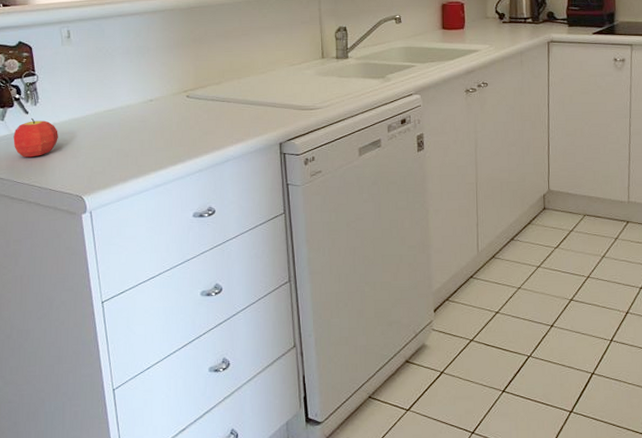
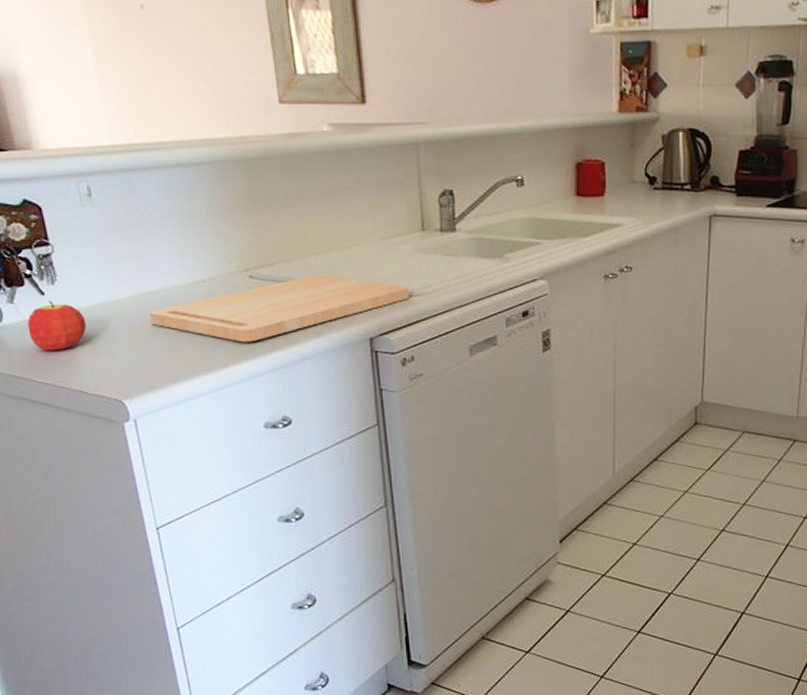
cutting board: none [107,94,311,148] -> present [149,275,409,343]

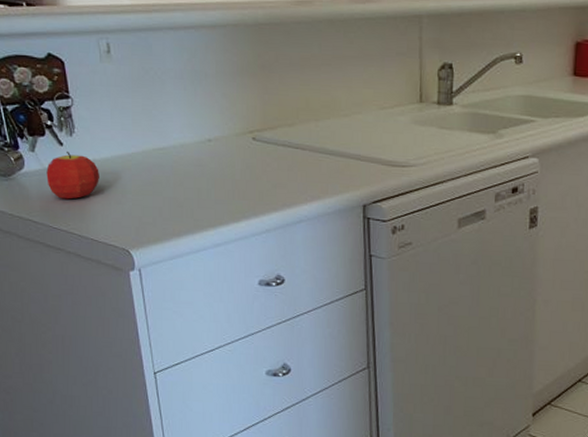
cutting board: present [149,275,409,343] -> none [158,140,404,202]

